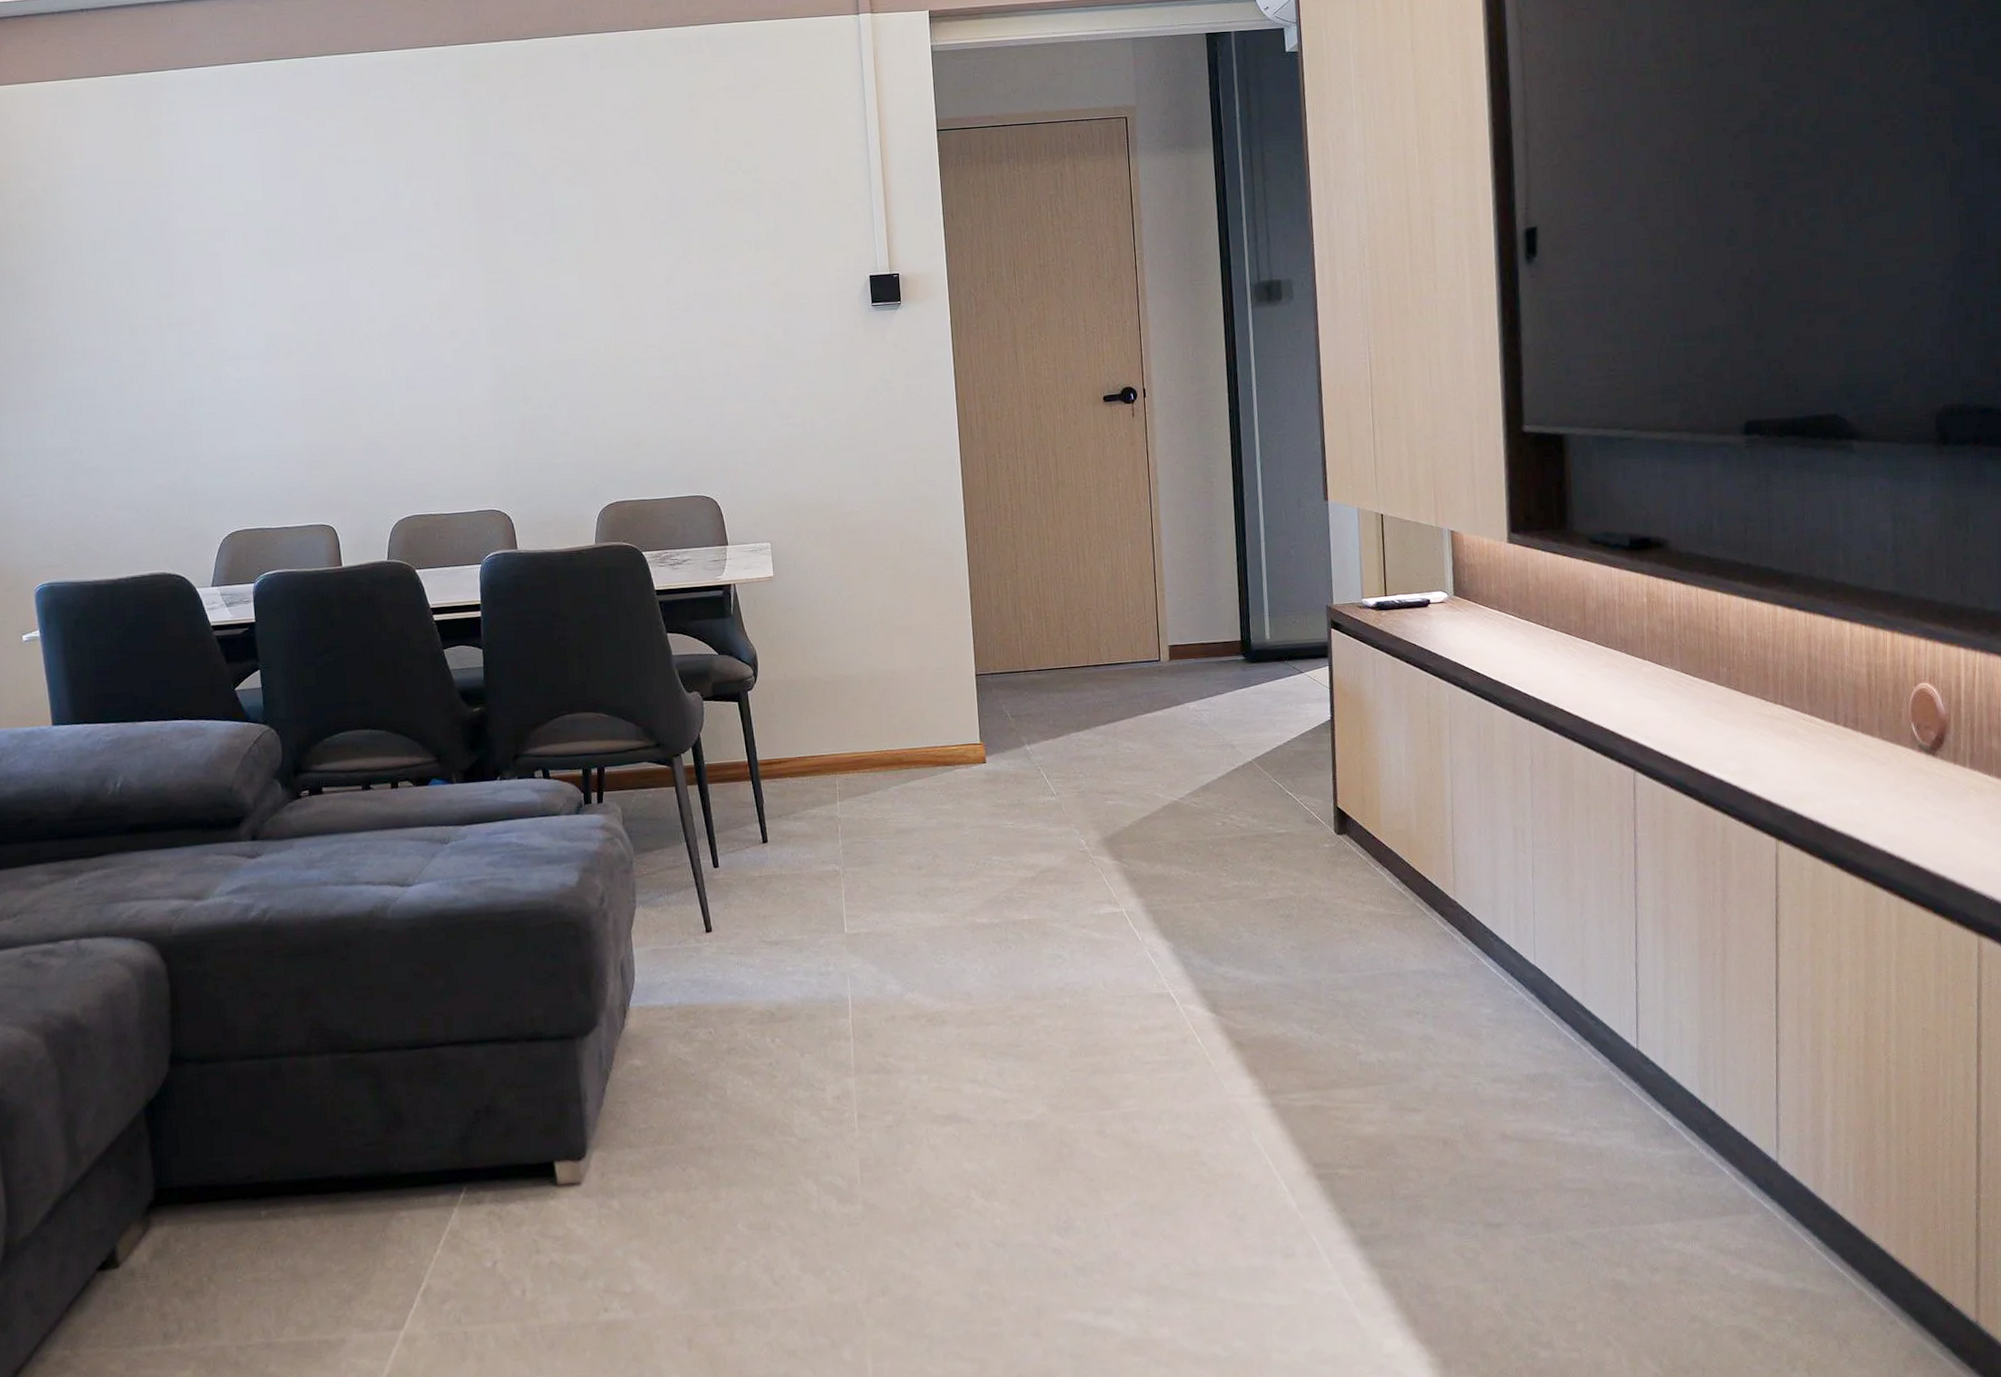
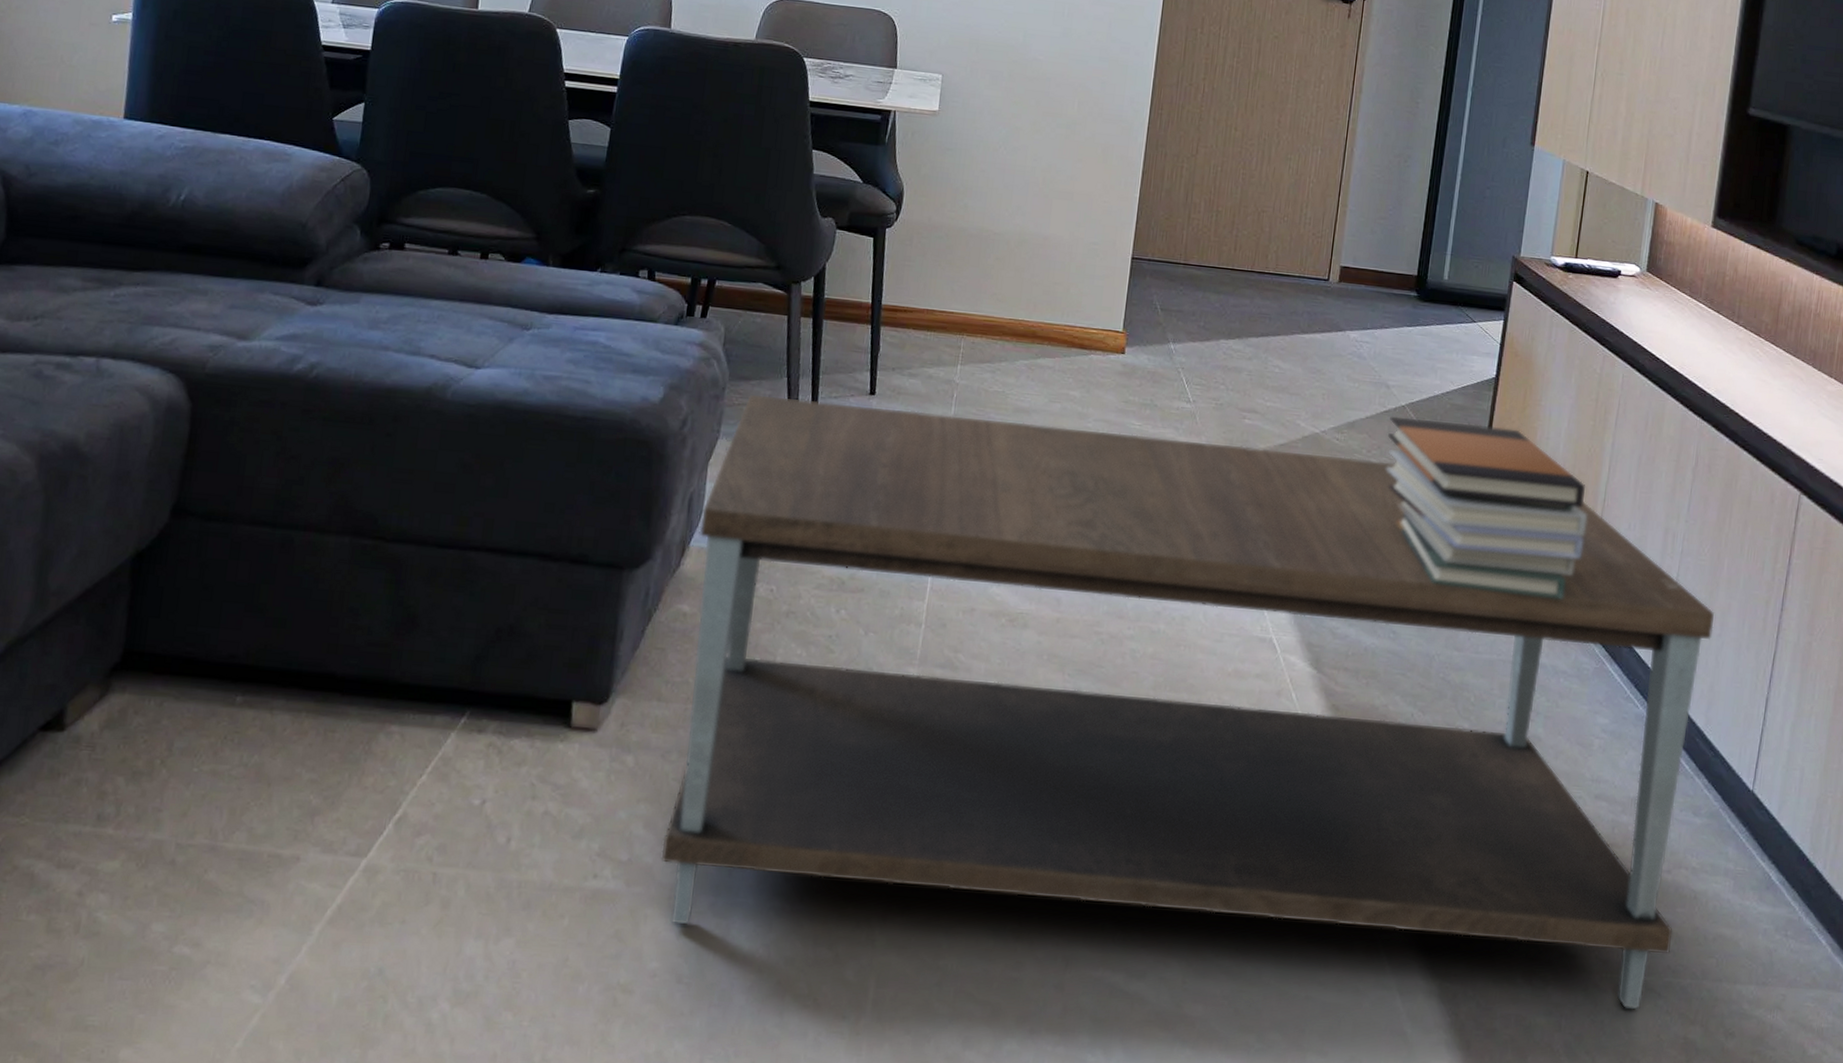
coffee table: none [634,814,1587,1338] -> present [661,394,1715,1010]
book stack: none [1240,763,1440,918] -> present [1386,416,1587,600]

